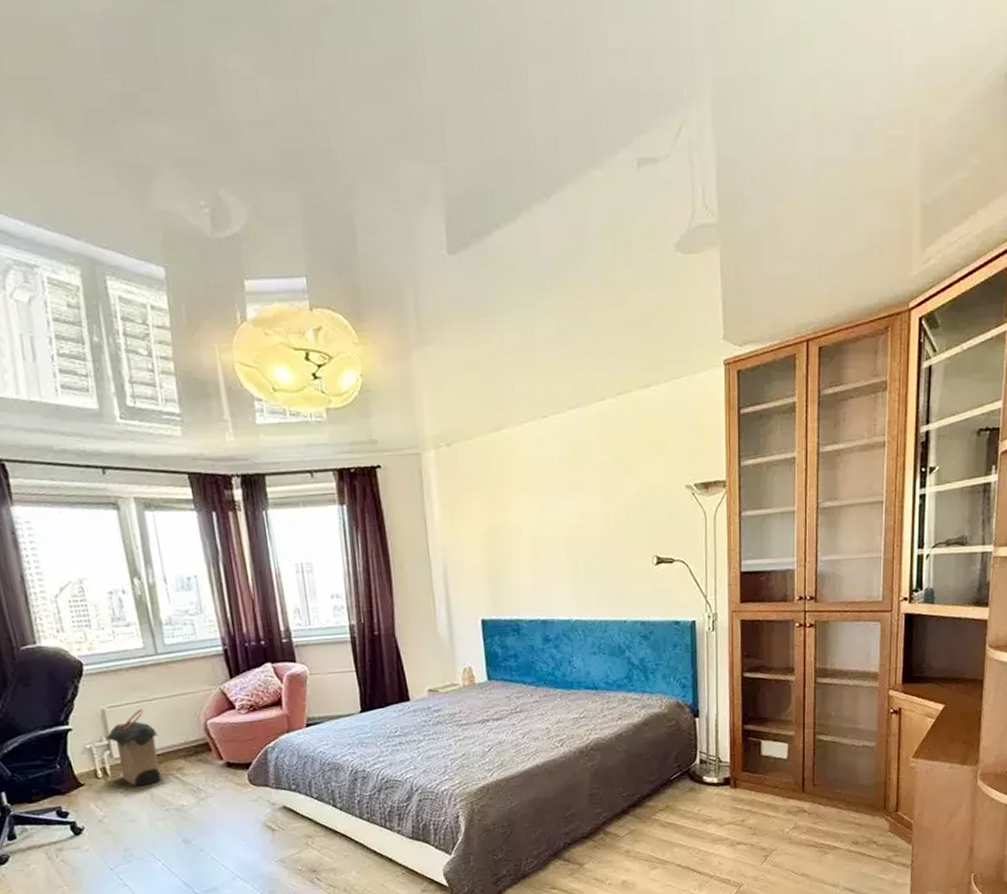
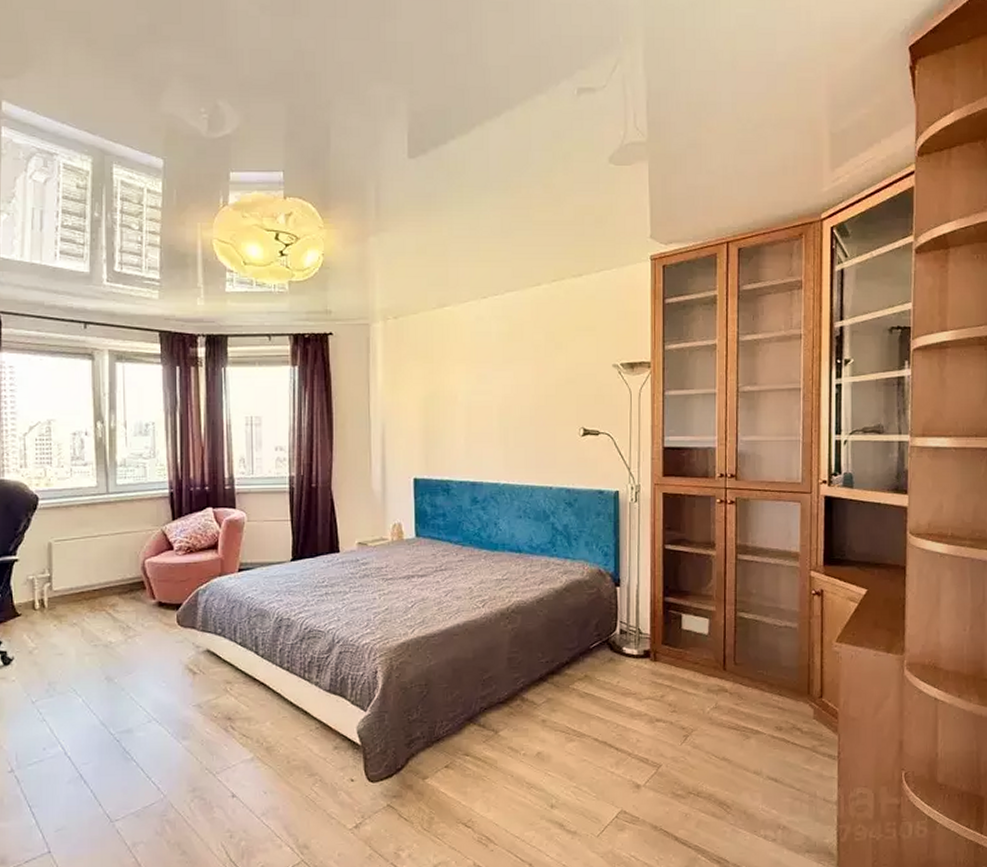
laundry hamper: present [107,709,162,787] -> none [49,544,98,620]

